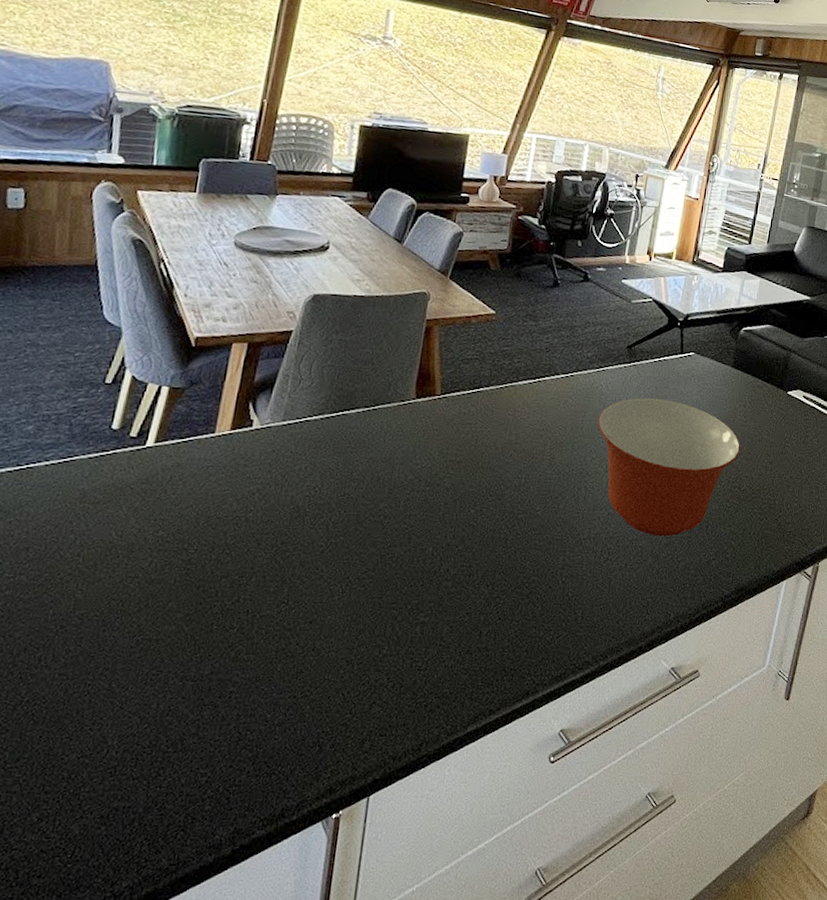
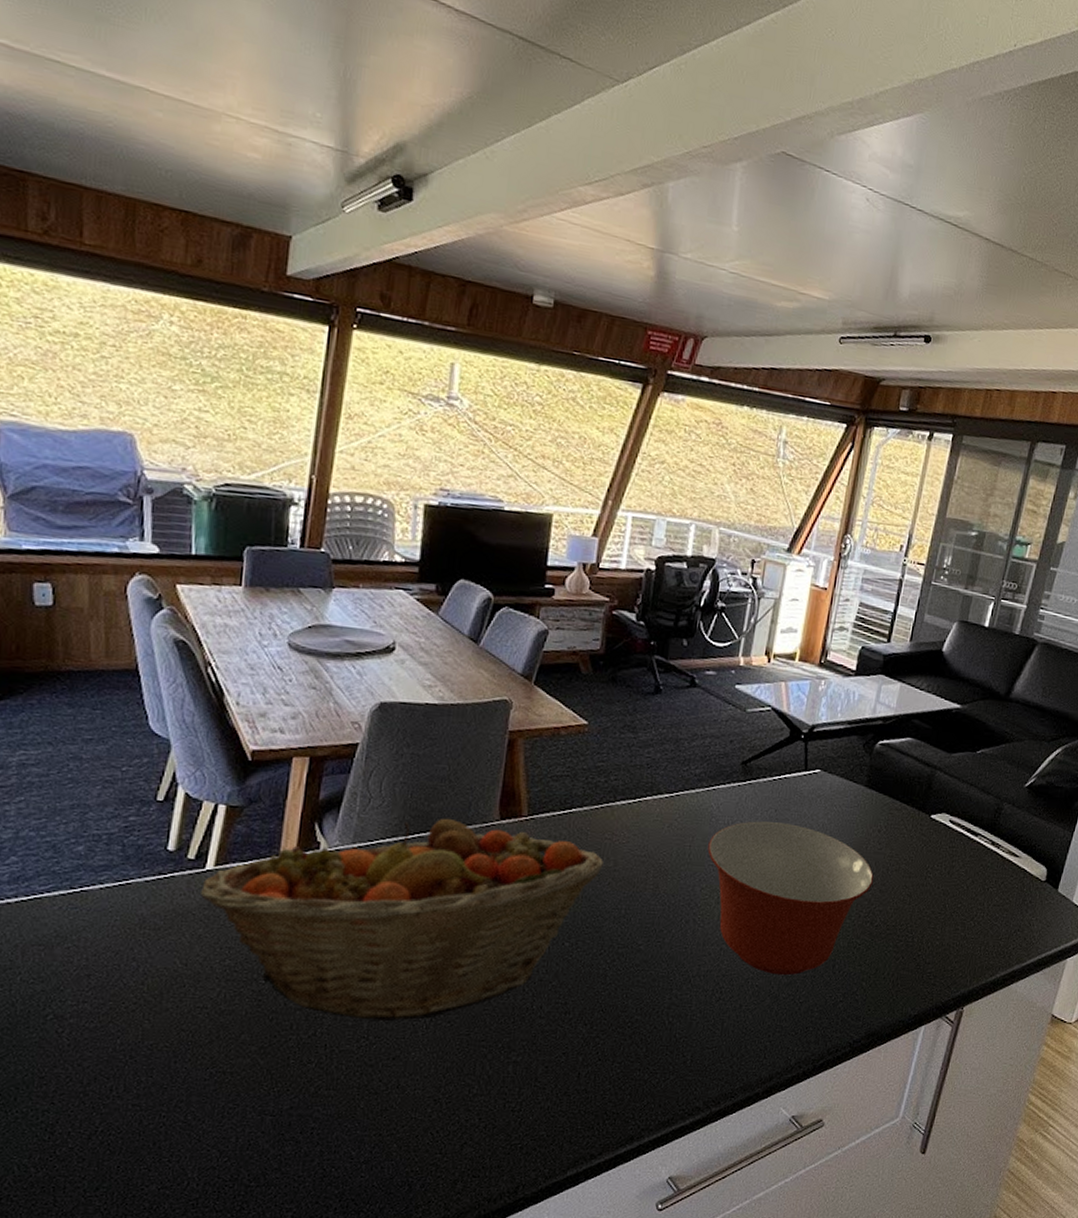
fruit basket: none [138,397,507,587] -> present [199,818,603,1022]

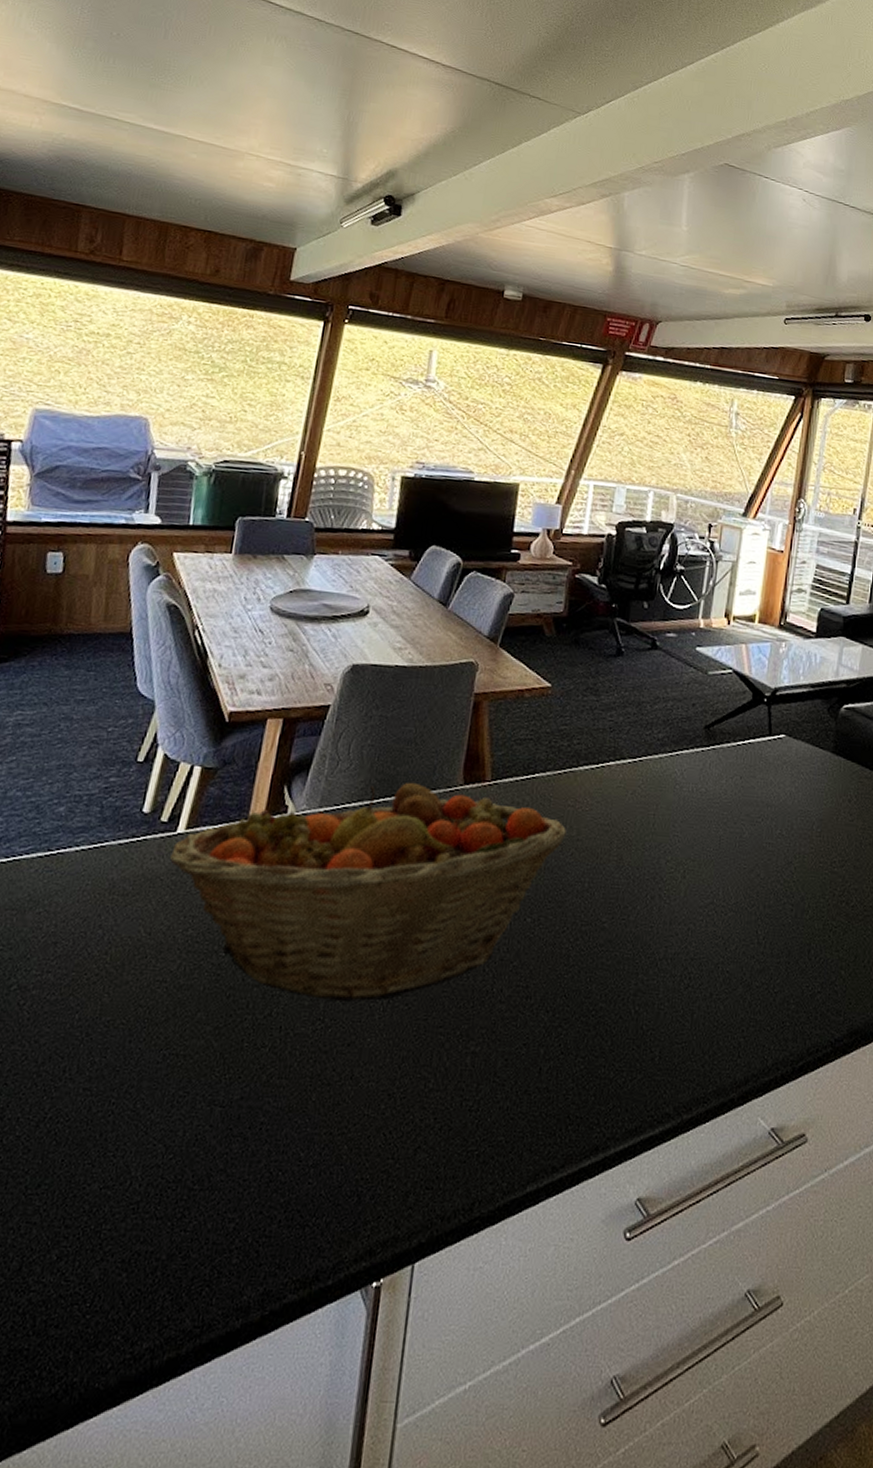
mixing bowl: present [707,821,874,976] -> none [672,788,846,961]

